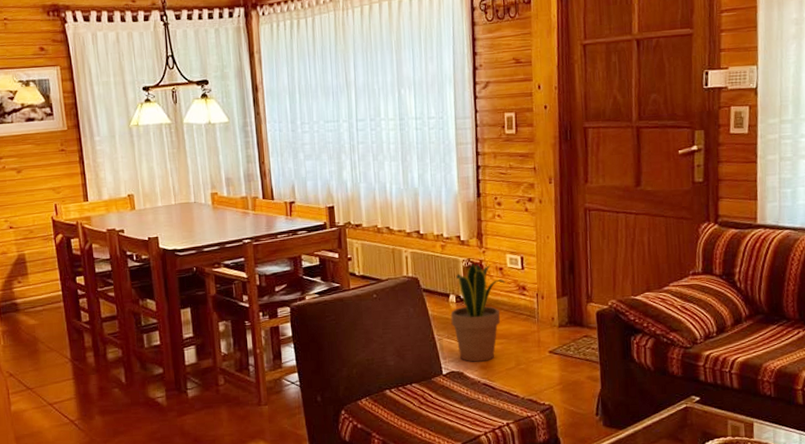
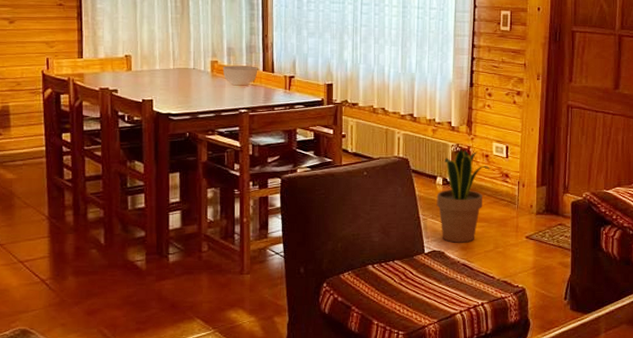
bowl: none [222,194,258,216] -> present [222,65,258,86]

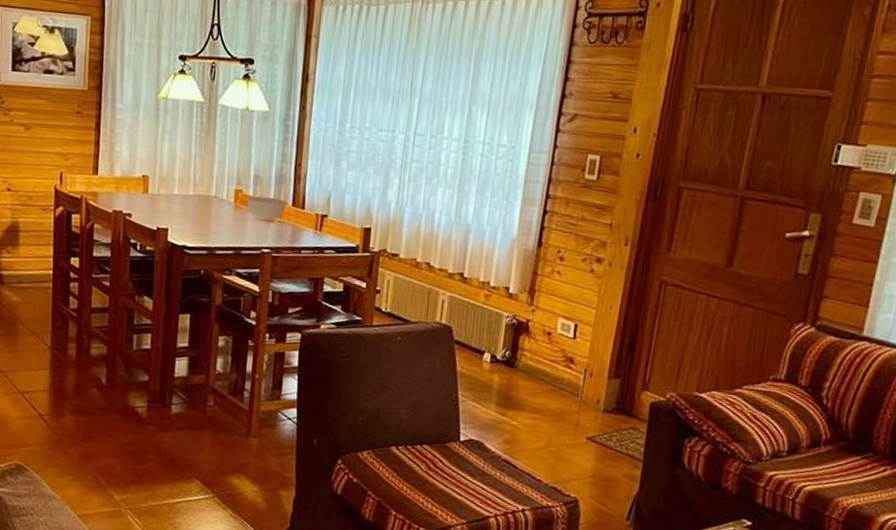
potted plant: present [436,149,490,243] -> none [480,322,552,436]

